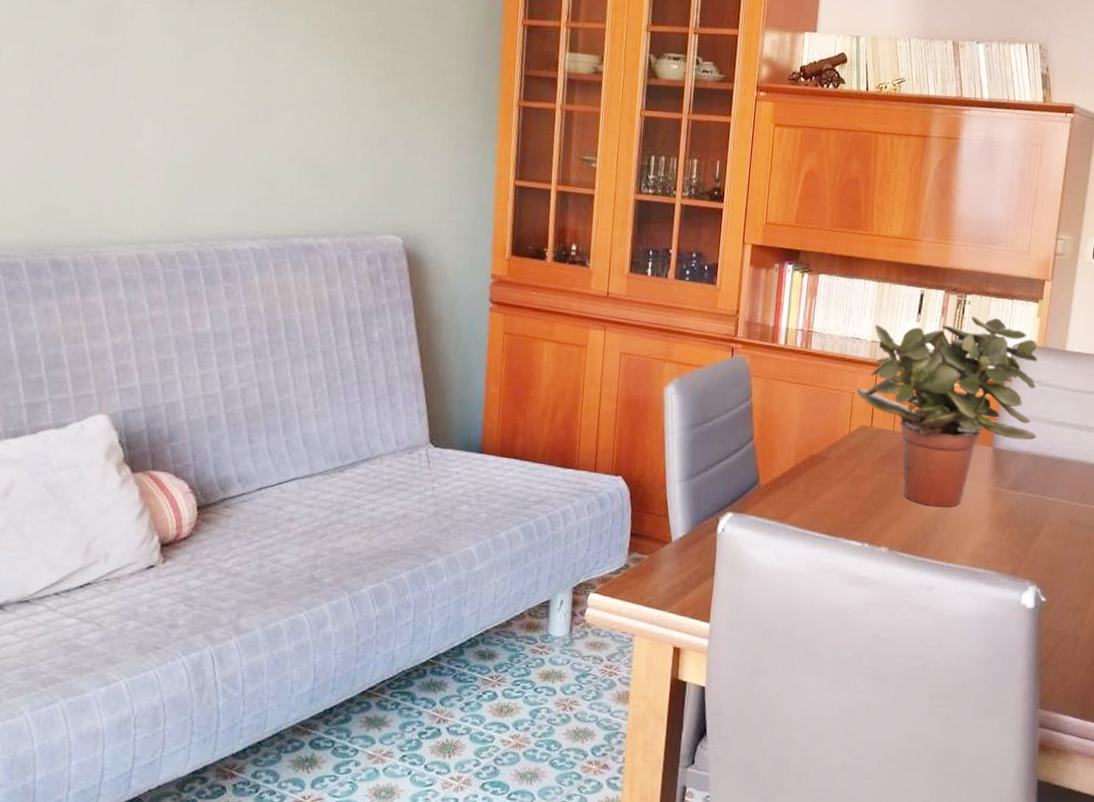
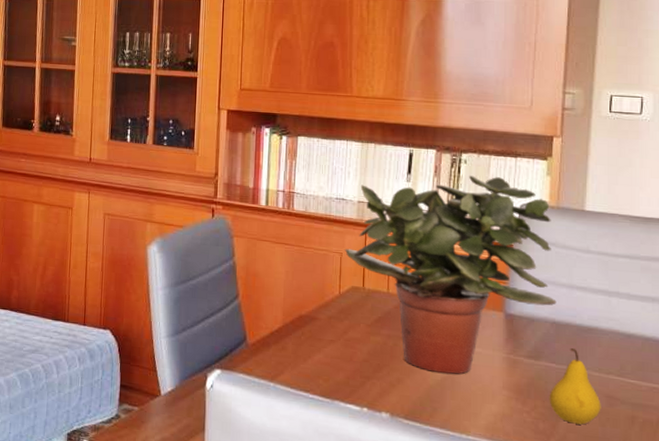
fruit: none [1024,478,1066,548] -> present [549,347,601,425]

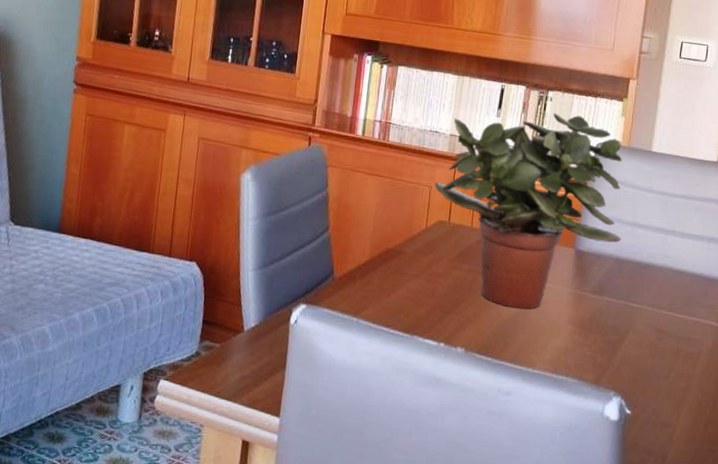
fruit: present [549,347,601,425] -> none [607,283,652,358]

